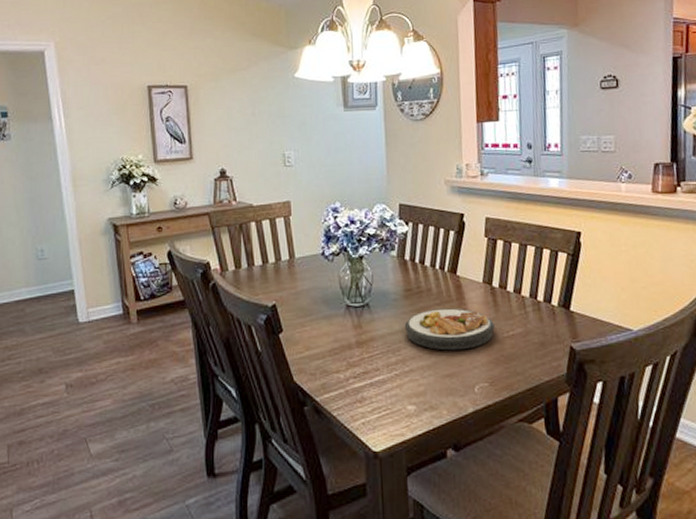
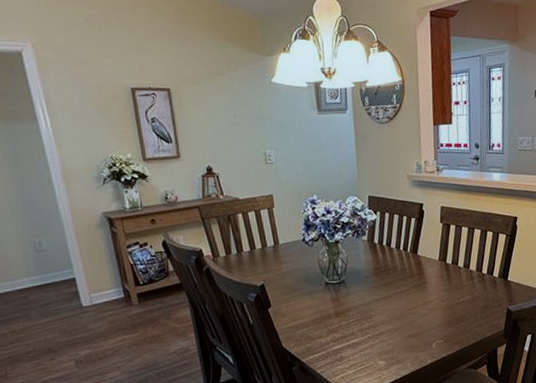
plate: present [404,308,495,351] -> none [374,281,448,316]

